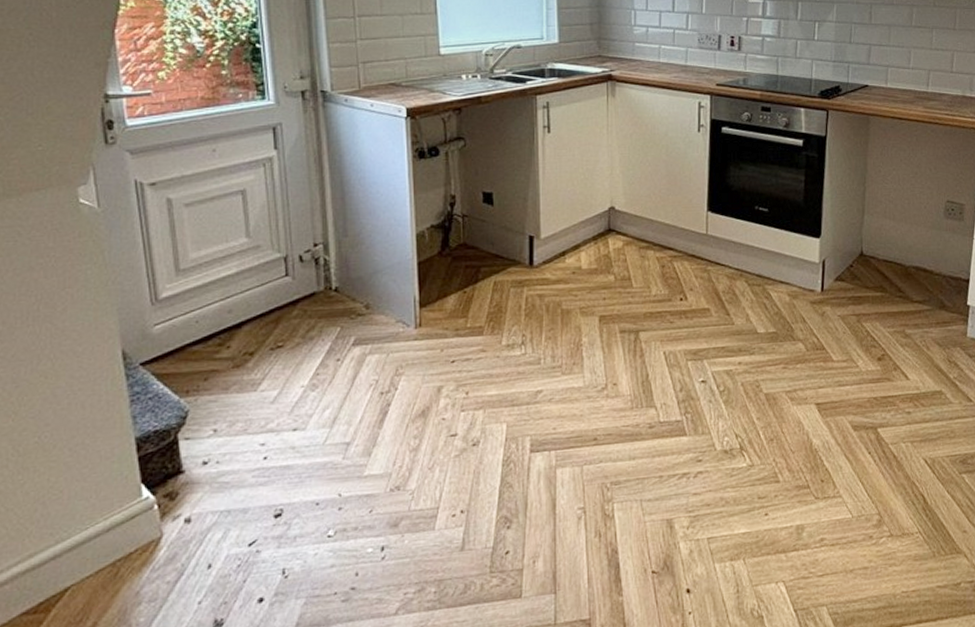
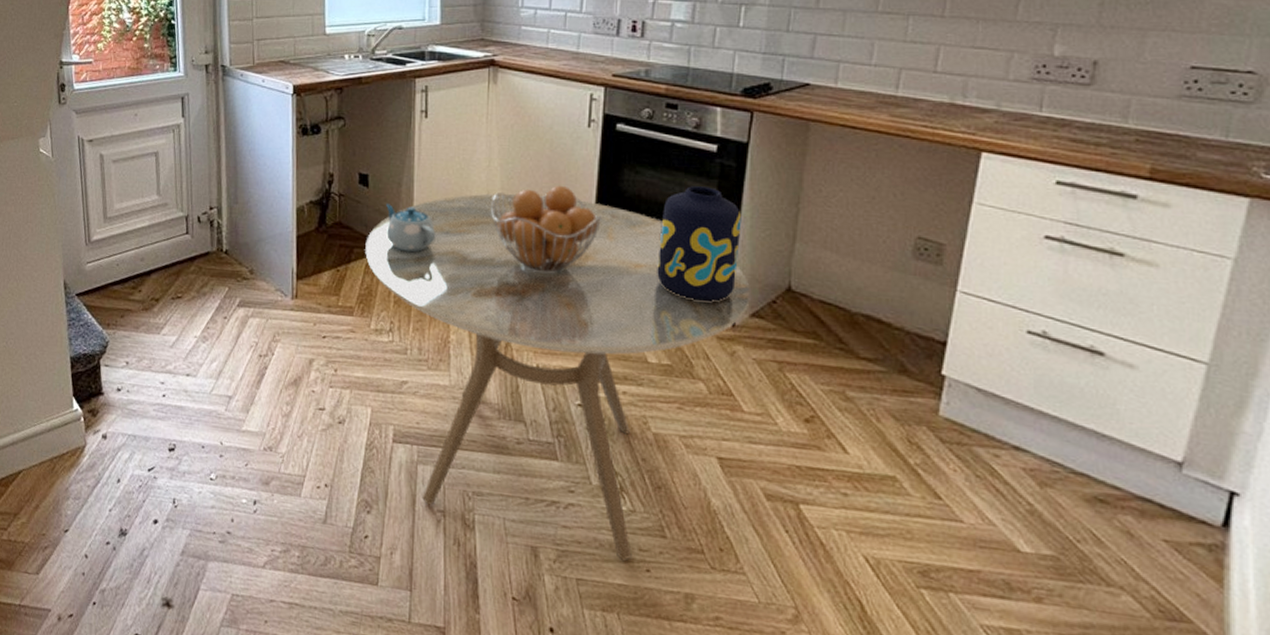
dining table: none [493,197,834,512] -> present [365,193,750,562]
teapot: none [513,219,564,265] -> present [385,204,436,252]
fruit basket: none [615,186,714,269] -> present [491,185,603,275]
vase: none [761,176,824,273] -> present [657,186,742,302]

